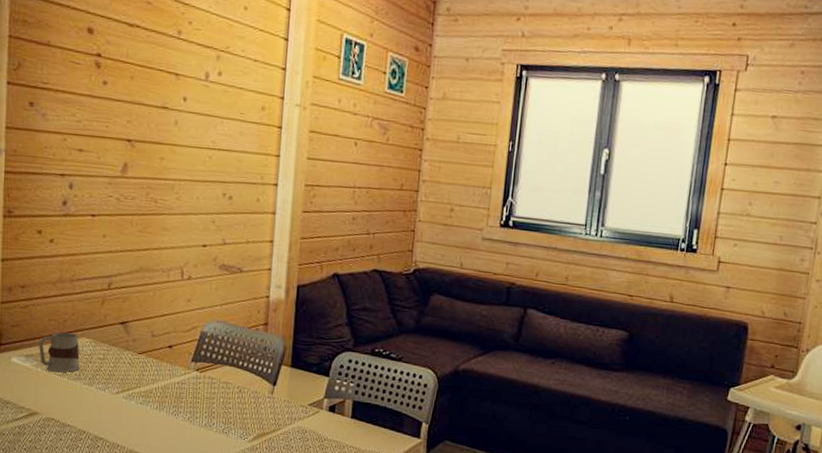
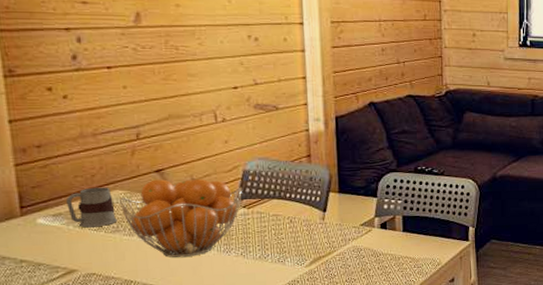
fruit basket: none [84,331,199,415] -> present [118,178,243,258]

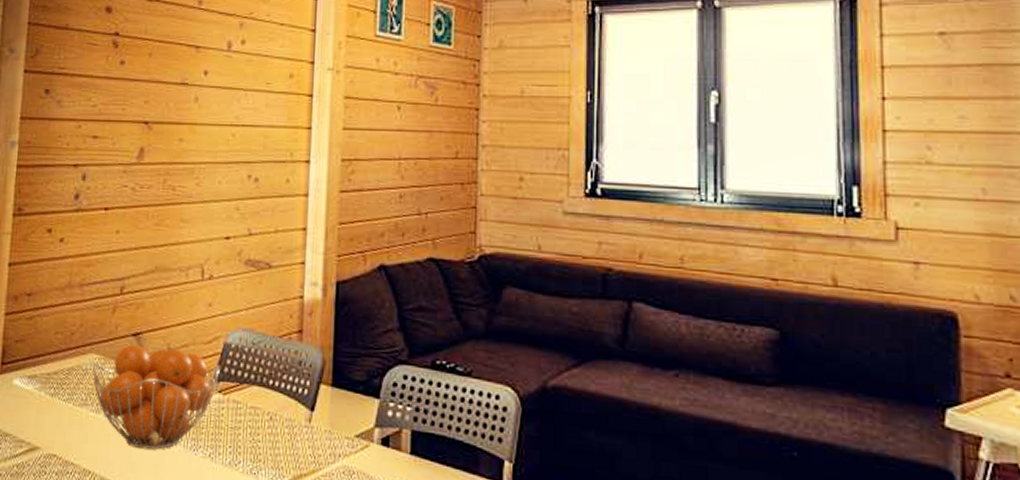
mug: present [65,187,118,228] -> none [42,347,87,397]

